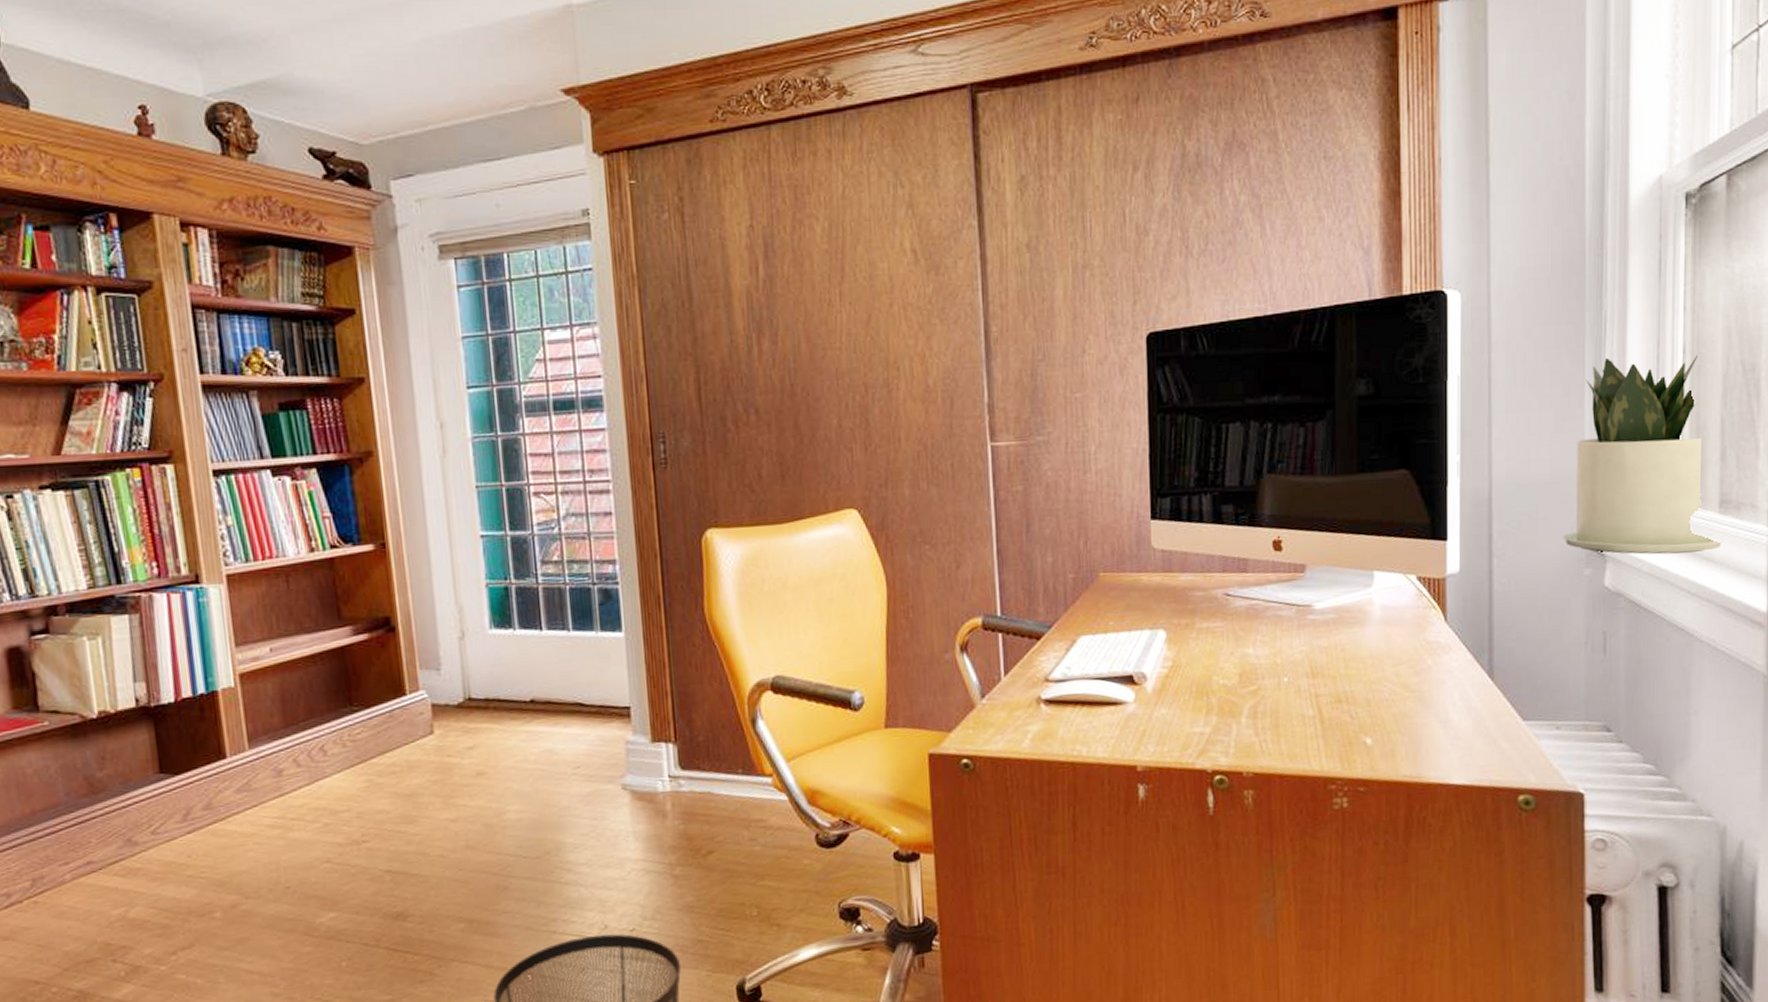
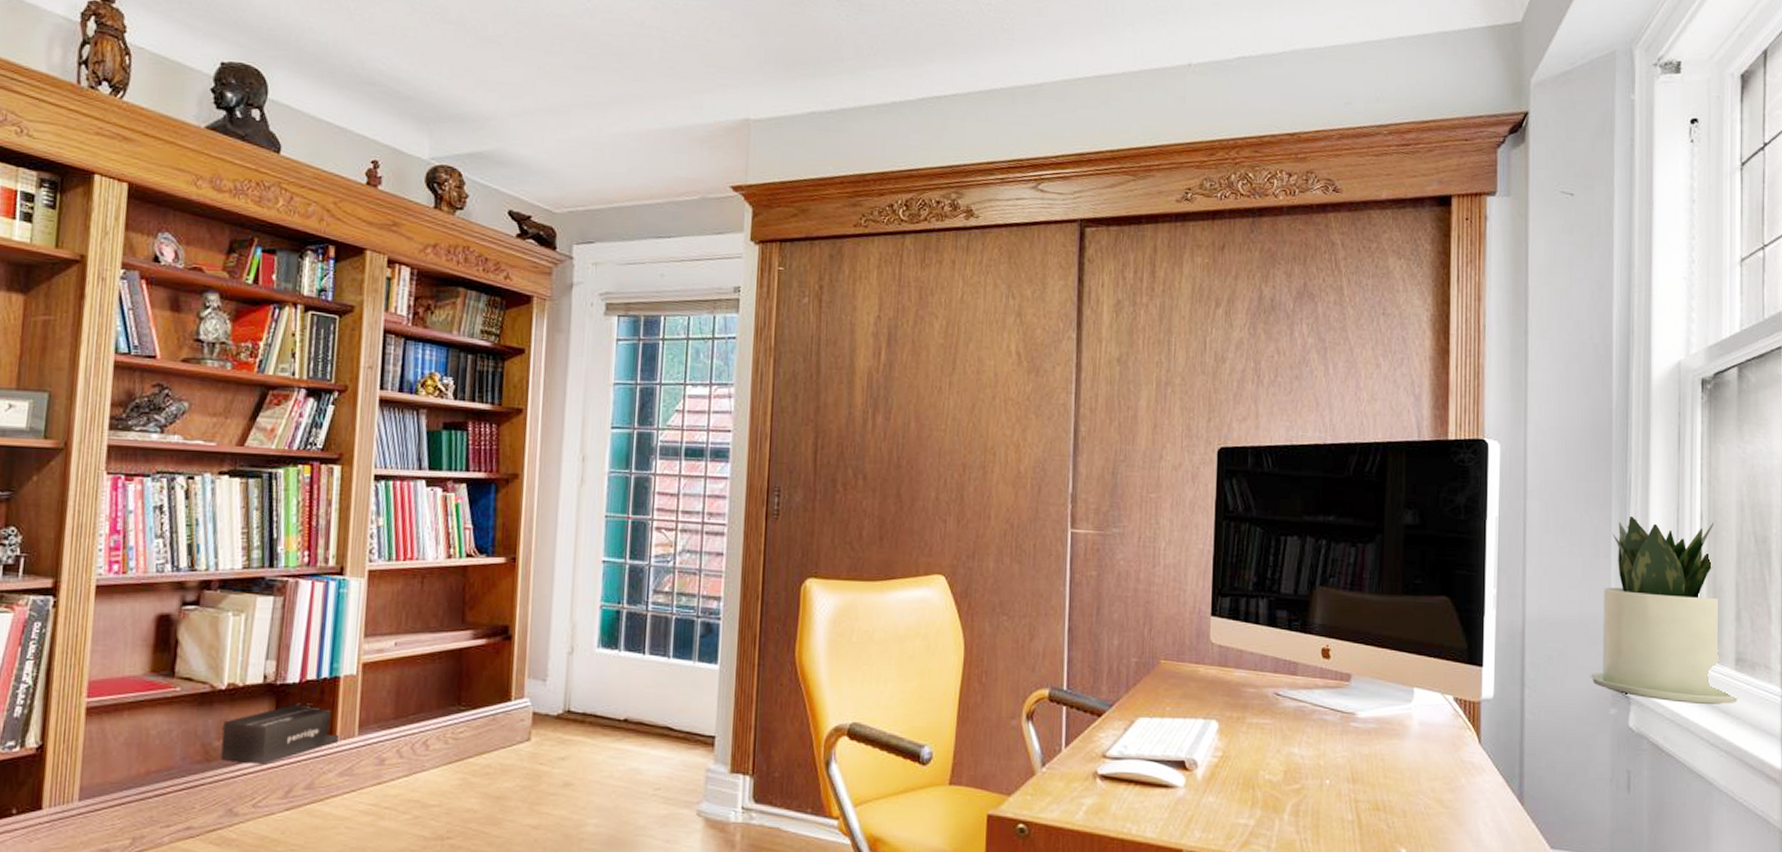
box: none [102,722,230,792] -> present [221,703,340,765]

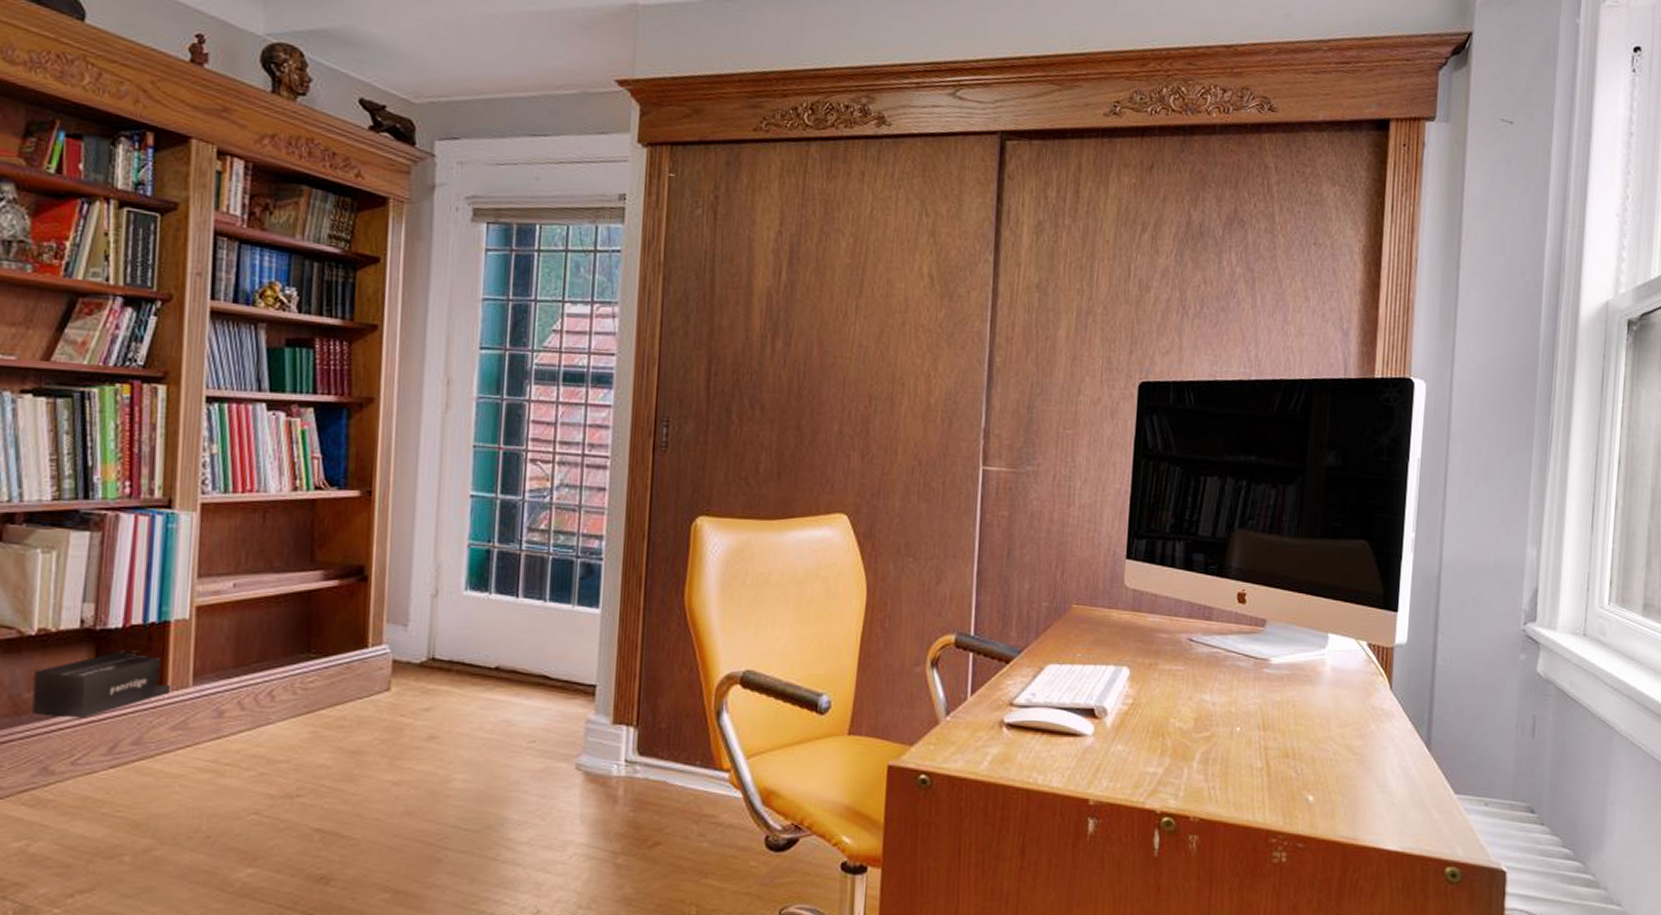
planter: present [1589,516,1739,705] -> none [1501,460,1644,651]

